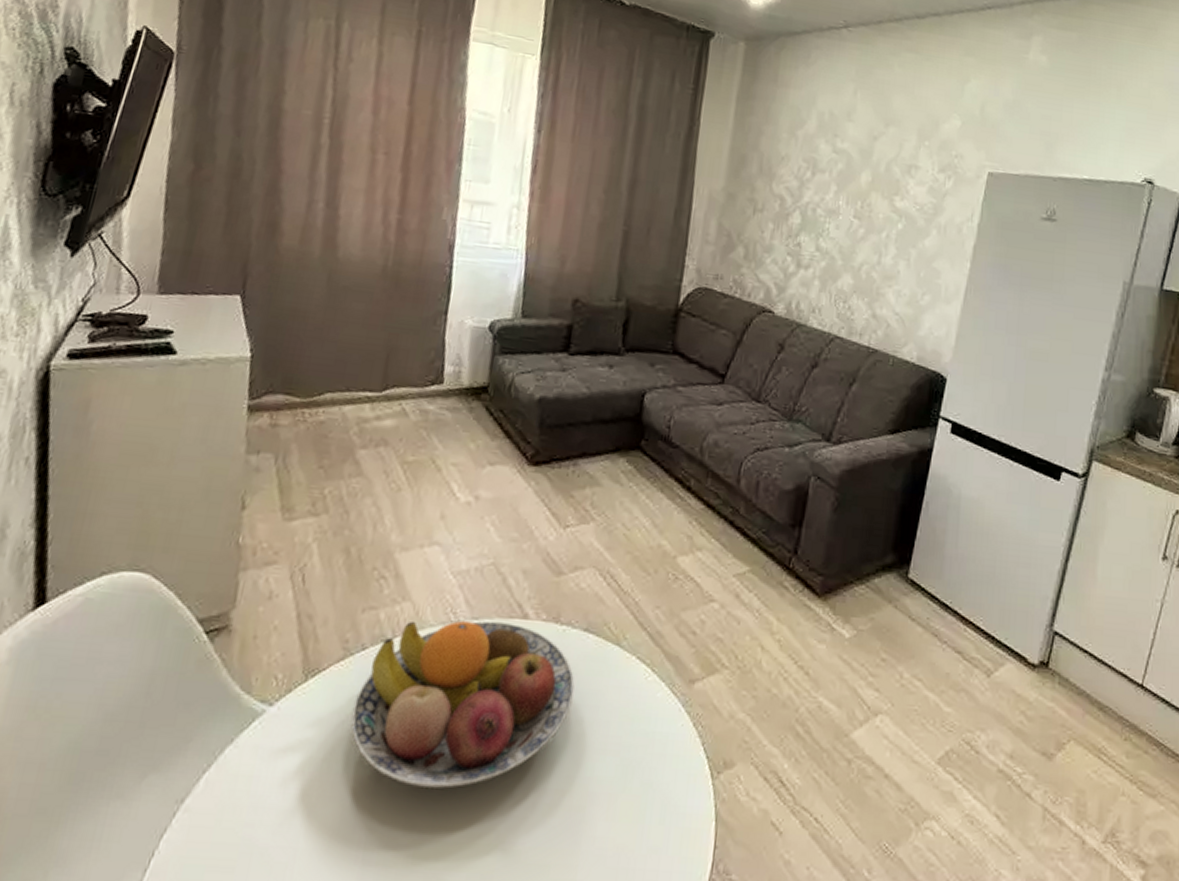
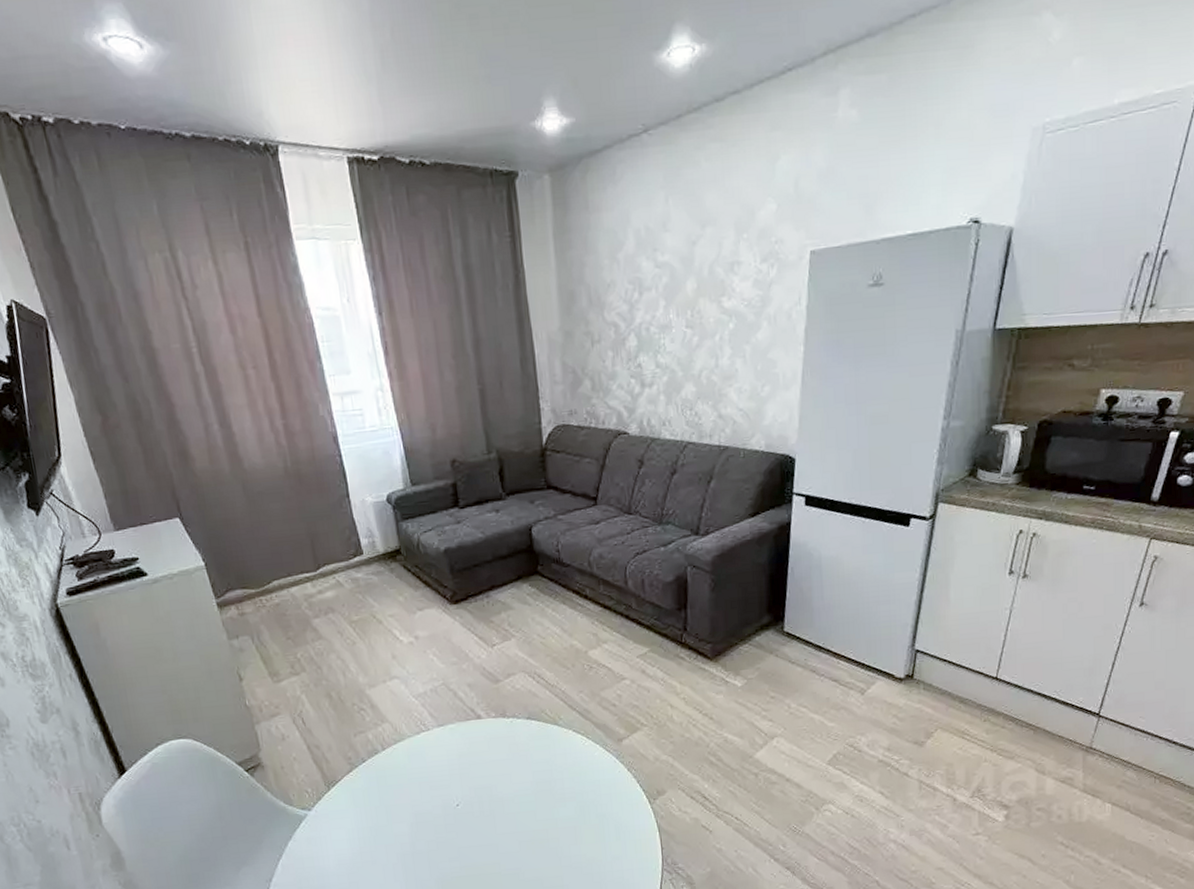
fruit bowl: present [351,620,575,788] -> none [368,724,531,845]

